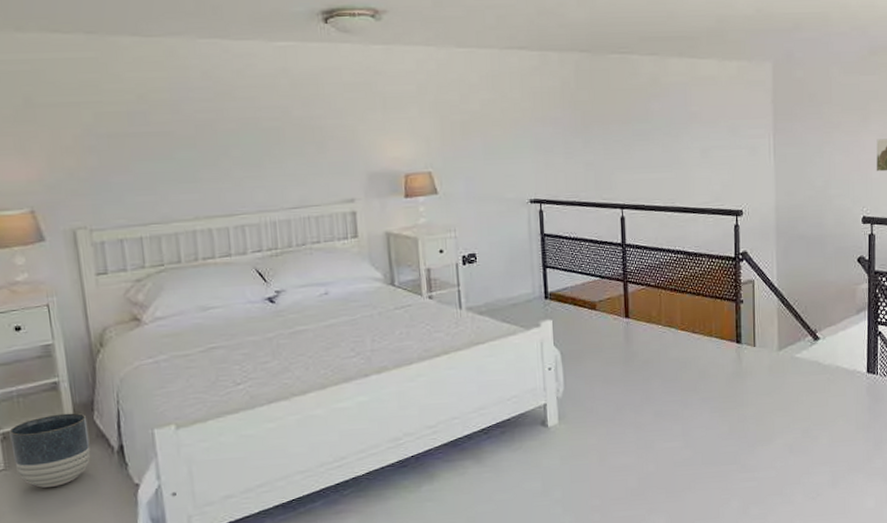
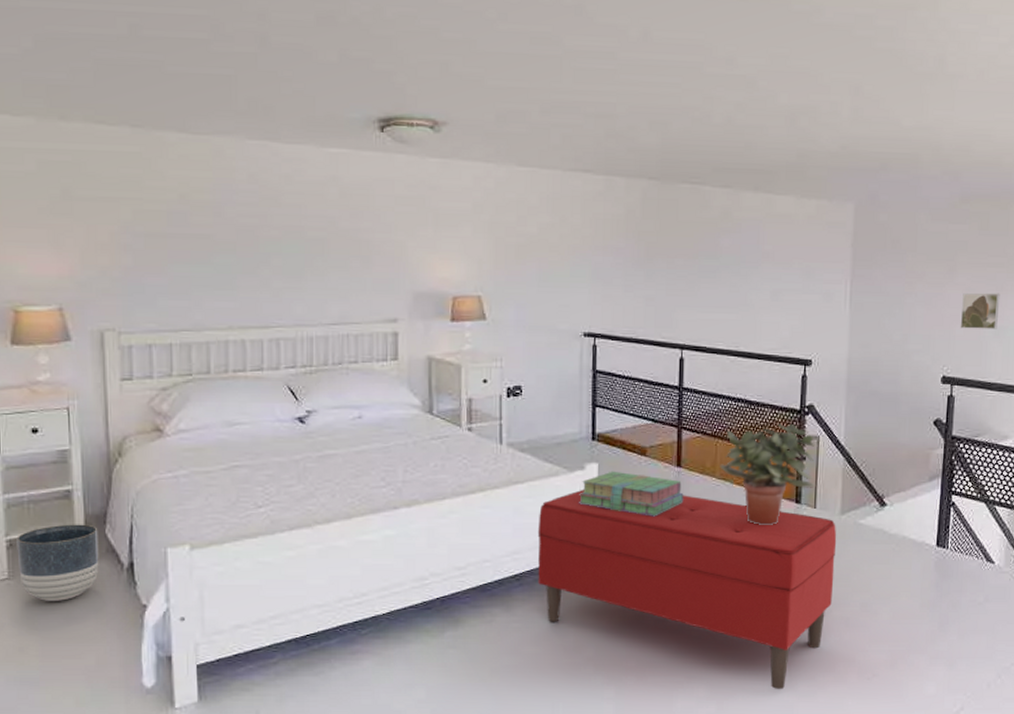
bench: none [500,343,777,515] -> present [537,489,837,690]
stack of books: none [537,326,634,366] -> present [579,471,684,517]
potted plant: none [664,271,754,366] -> present [720,423,816,525]

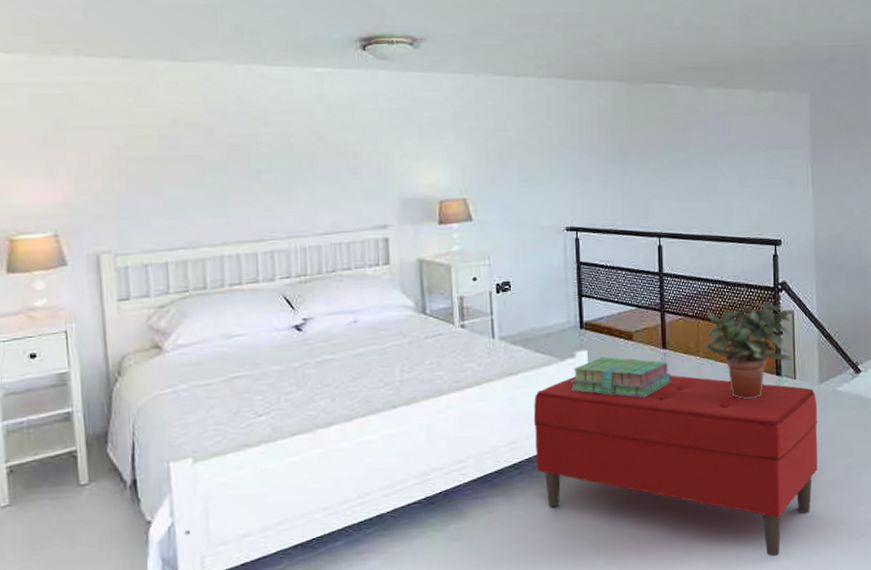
planter: present [16,524,99,601] -> none [17,445,102,525]

